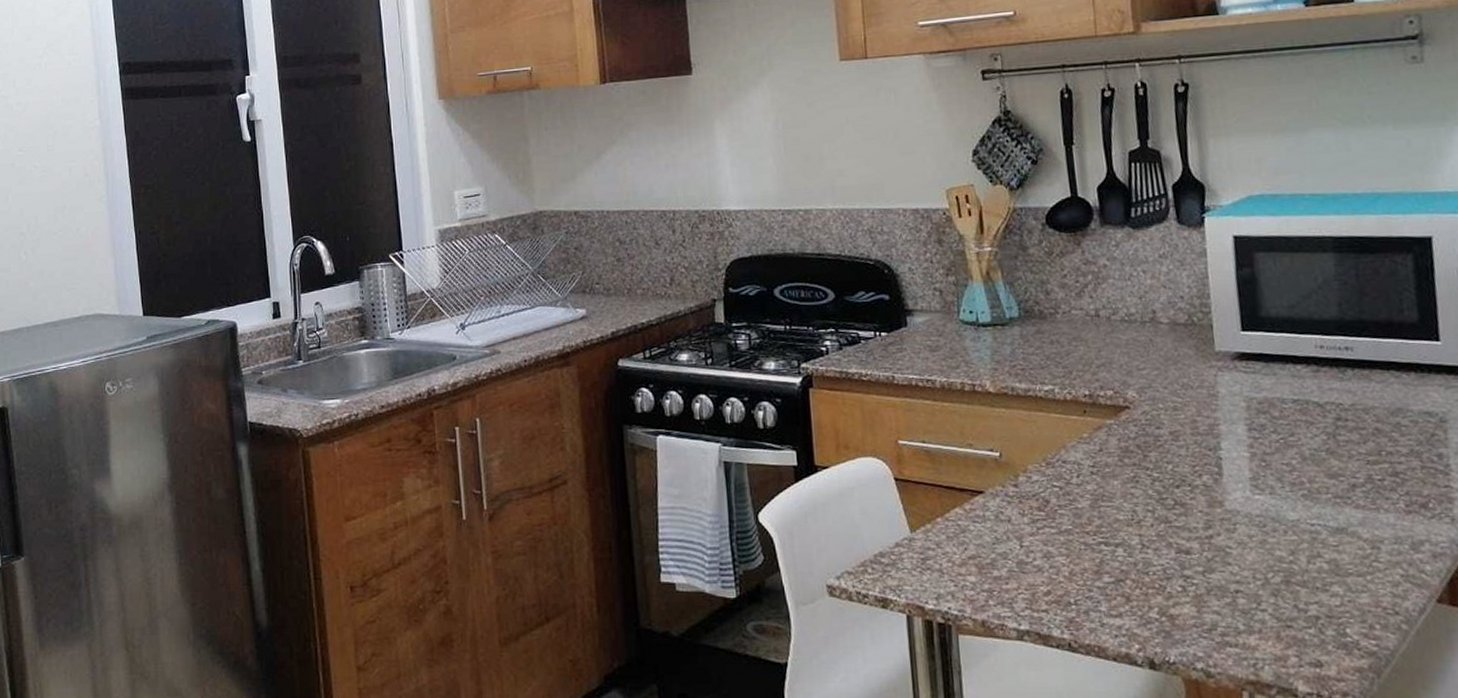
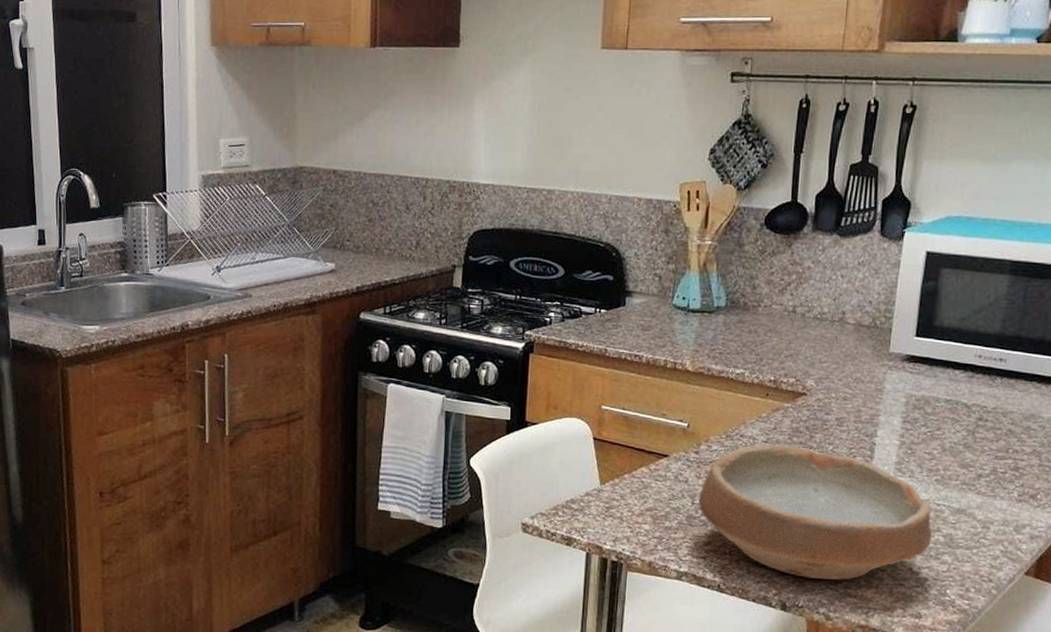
bowl: none [1027,468,1314,627] -> present [698,444,932,580]

